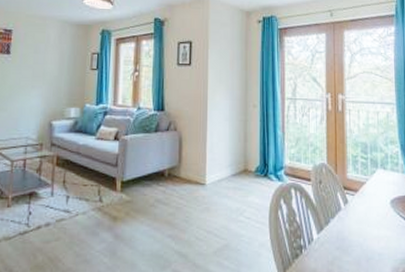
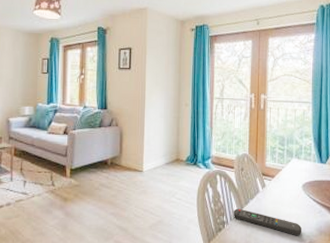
remote control: none [311,229,394,264] -> present [233,208,302,236]

